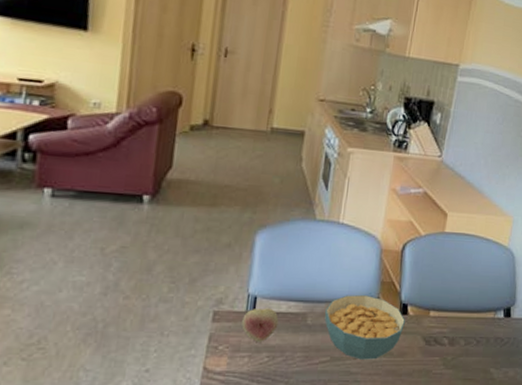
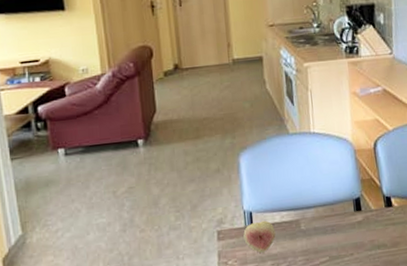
cereal bowl: present [324,295,405,360] -> none [315,194,392,256]

